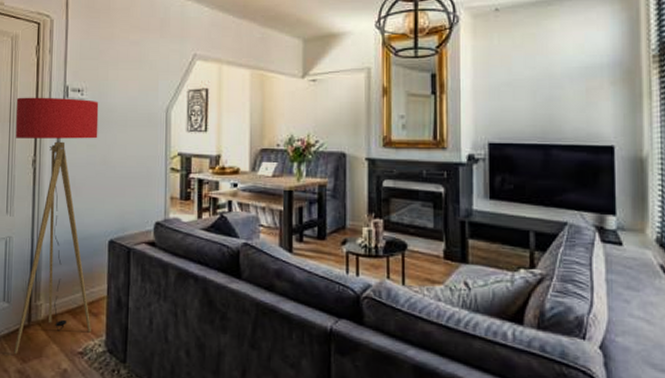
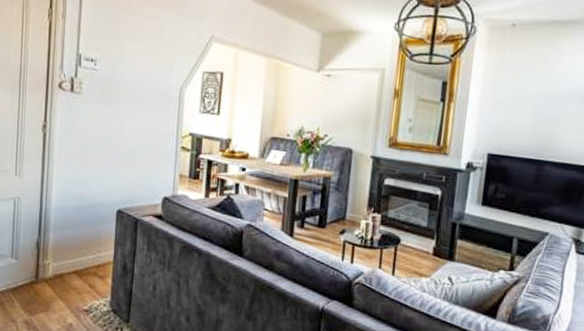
floor lamp: present [14,97,99,355] -> none [22,60,112,307]

